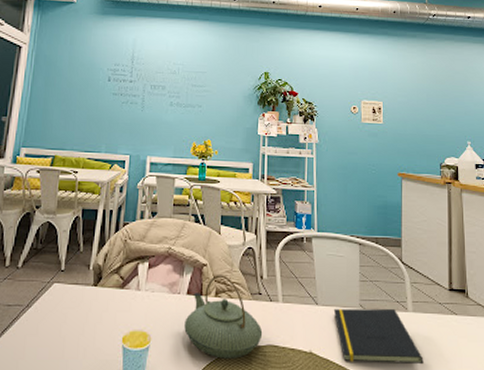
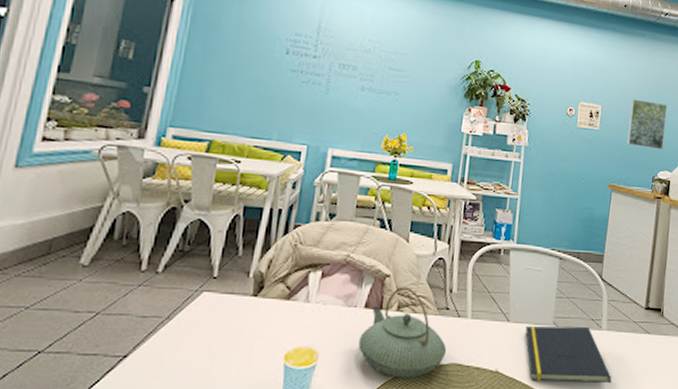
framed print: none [411,93,447,138] -> present [626,98,668,150]

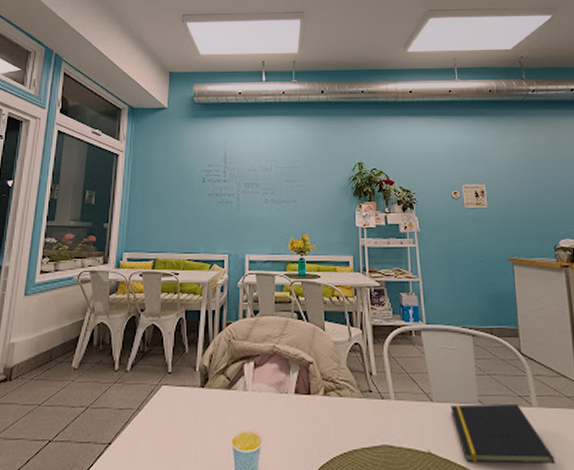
teapot: present [358,287,447,378] -> none [294,372,377,460]
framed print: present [626,98,668,150] -> none [515,173,559,219]

